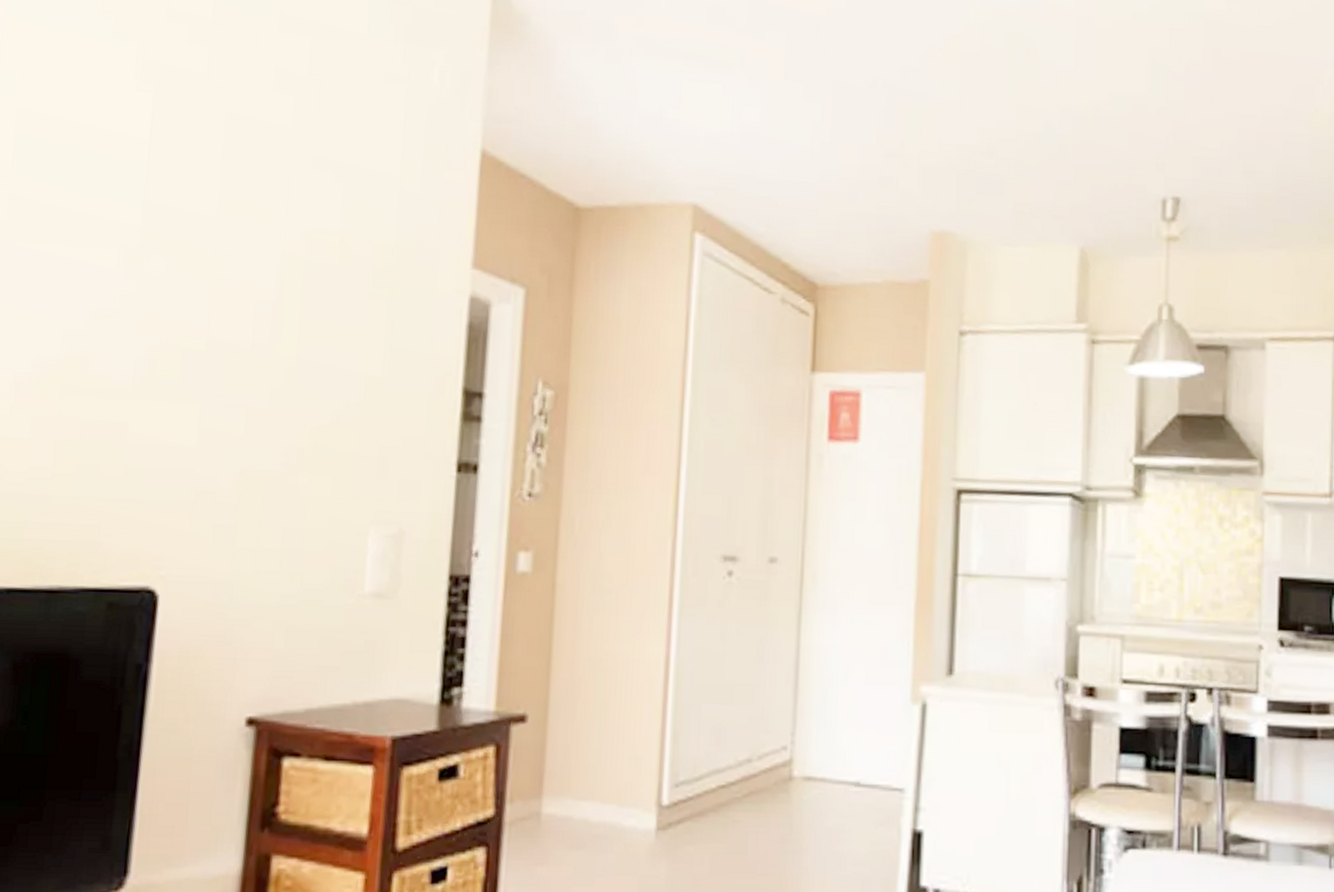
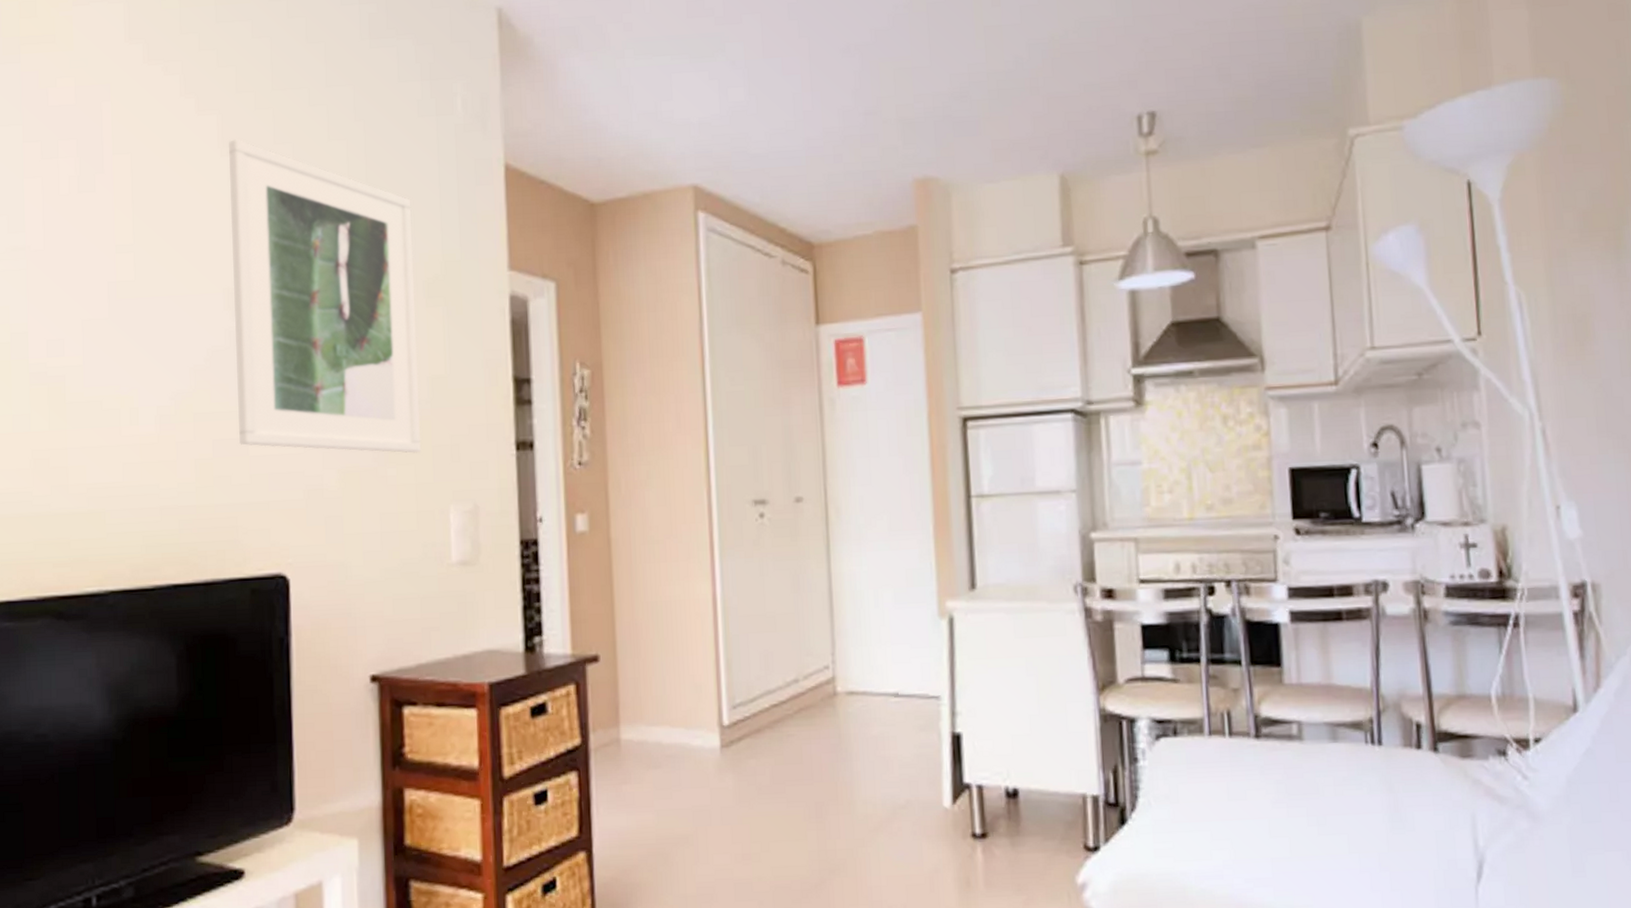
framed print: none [116,74,366,463] -> present [229,139,421,453]

